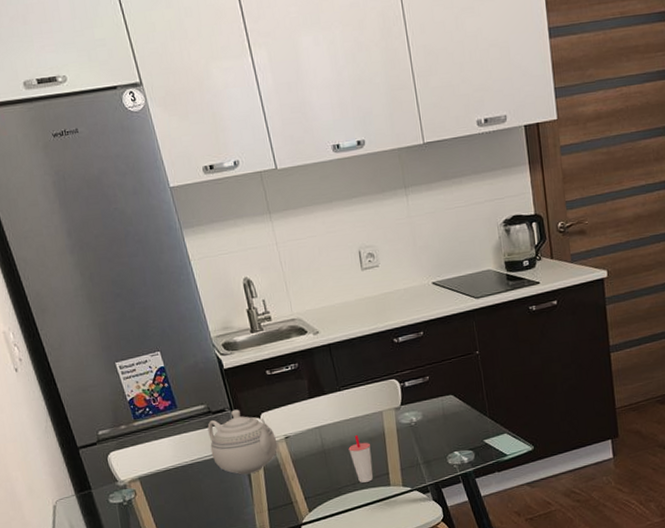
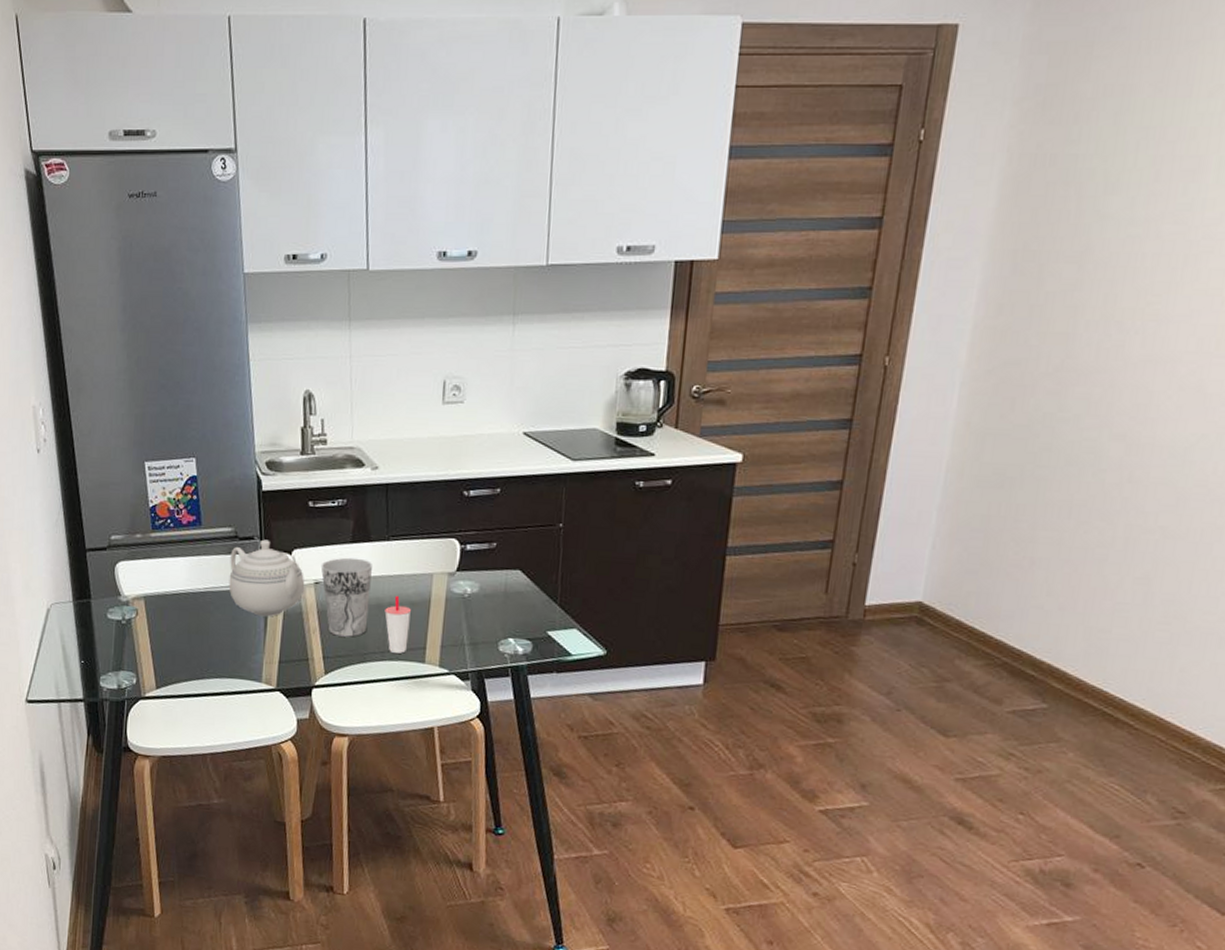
cup: none [287,410,336,479] -> present [321,557,372,637]

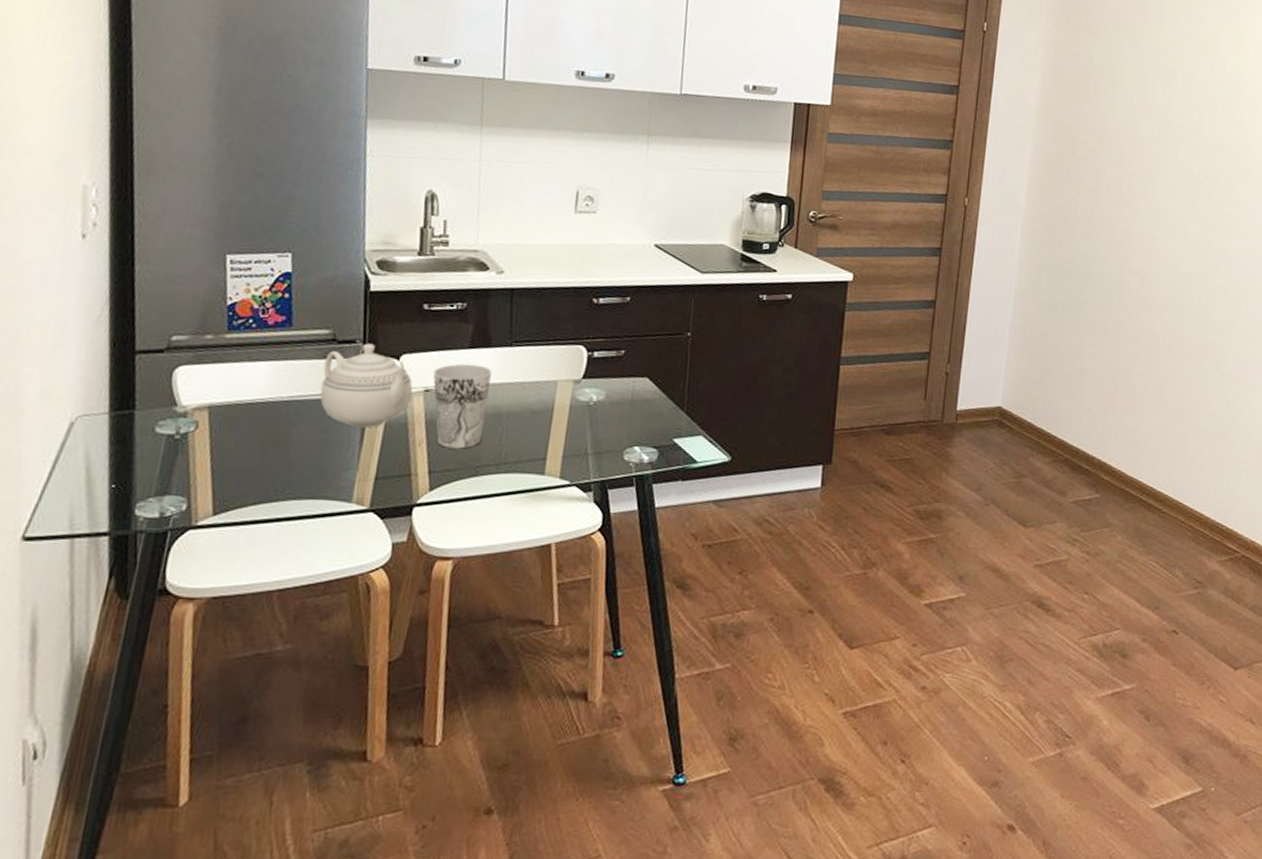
cup: present [384,596,411,654] -> none [502,404,532,465]

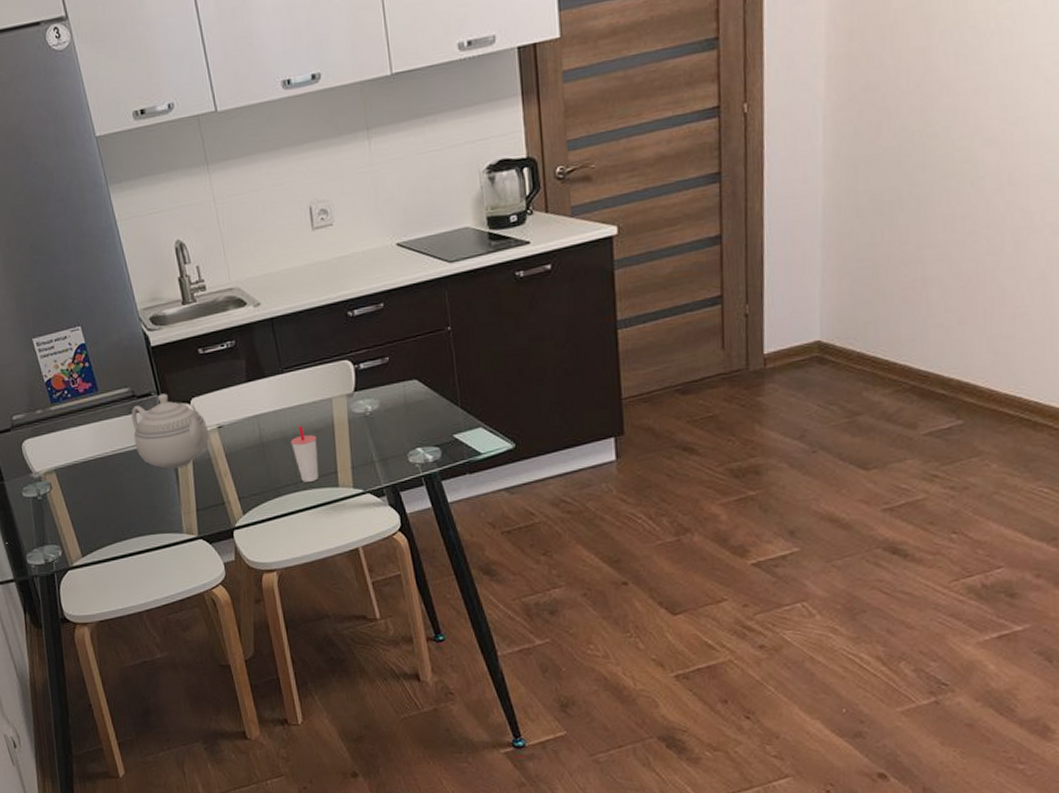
cup: present [432,363,492,449] -> none [220,395,276,476]
cup: none [502,404,532,465] -> present [290,426,319,482]

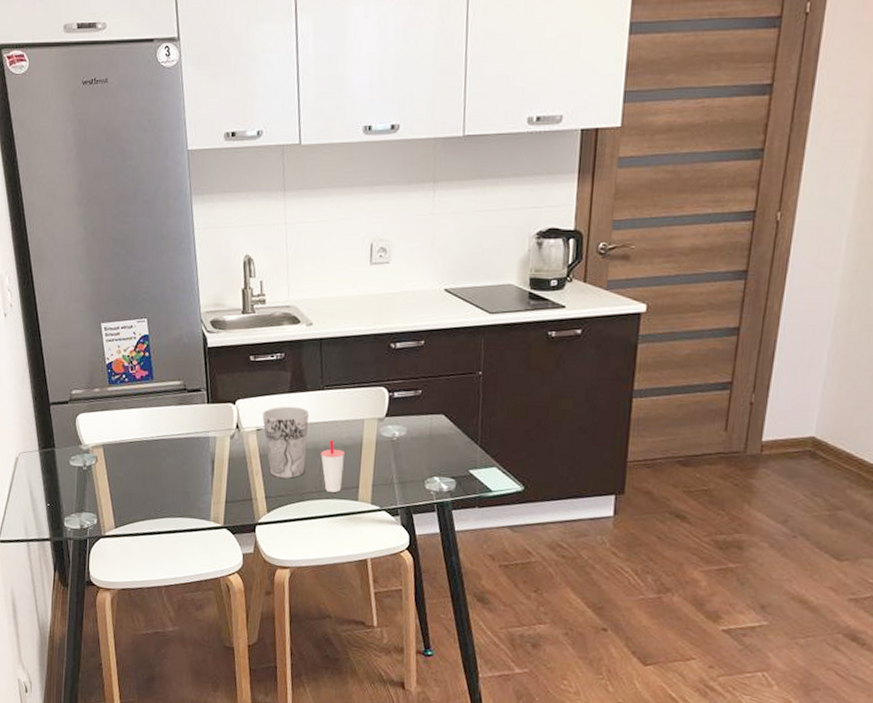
teapot: present [131,393,209,469] -> none [179,391,248,461]
cup: none [220,395,276,476] -> present [262,406,309,478]

